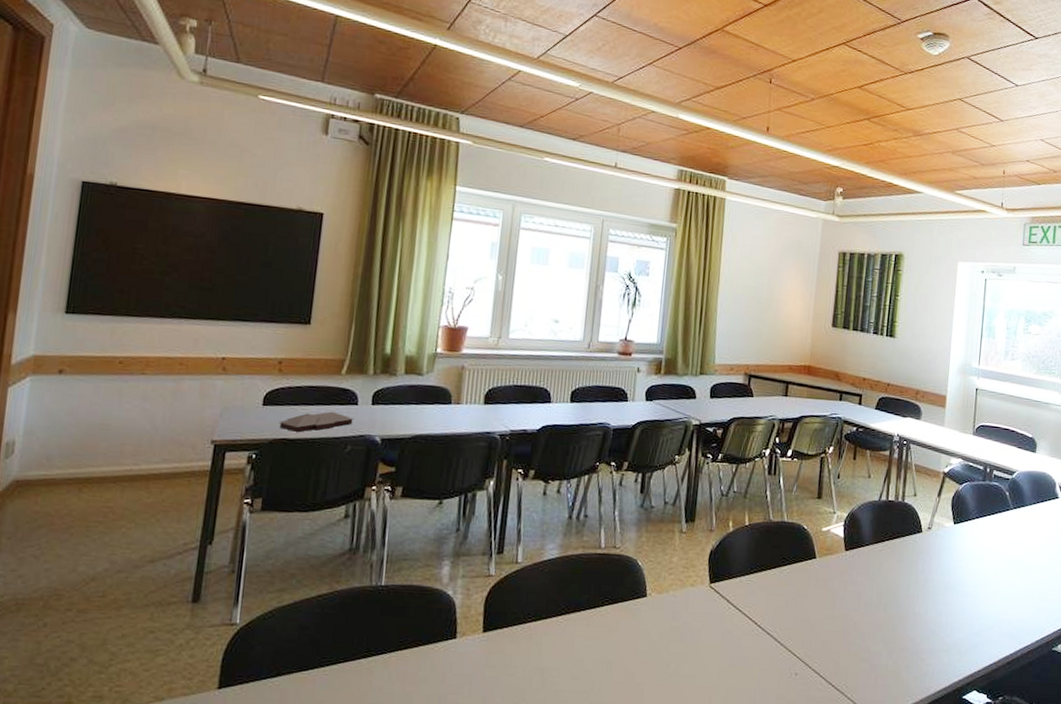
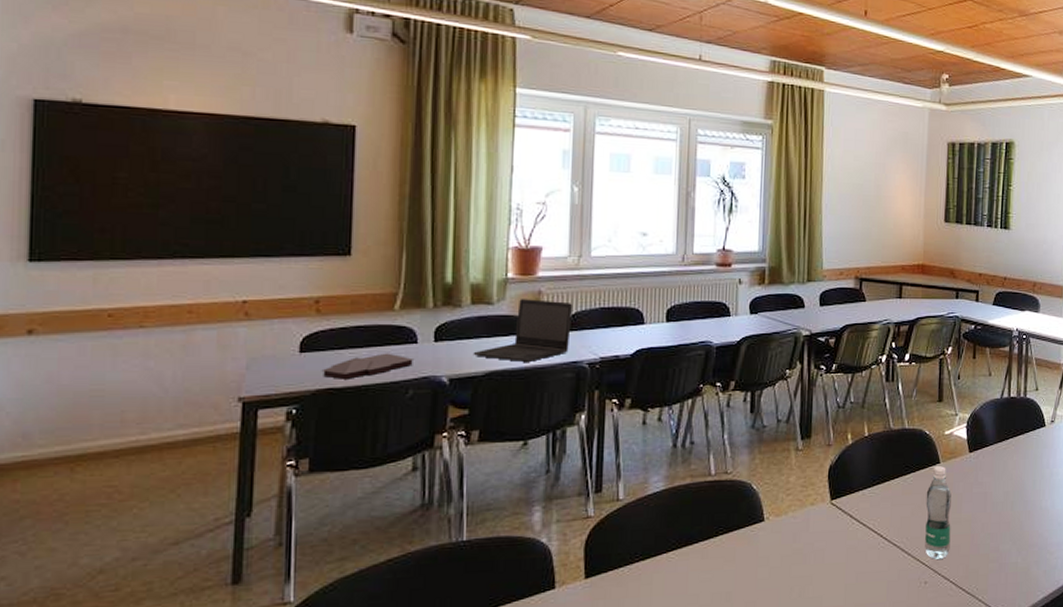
laptop: none [402,372,490,429] -> present [473,299,572,362]
bottle: none [797,561,826,653] -> present [925,466,952,559]

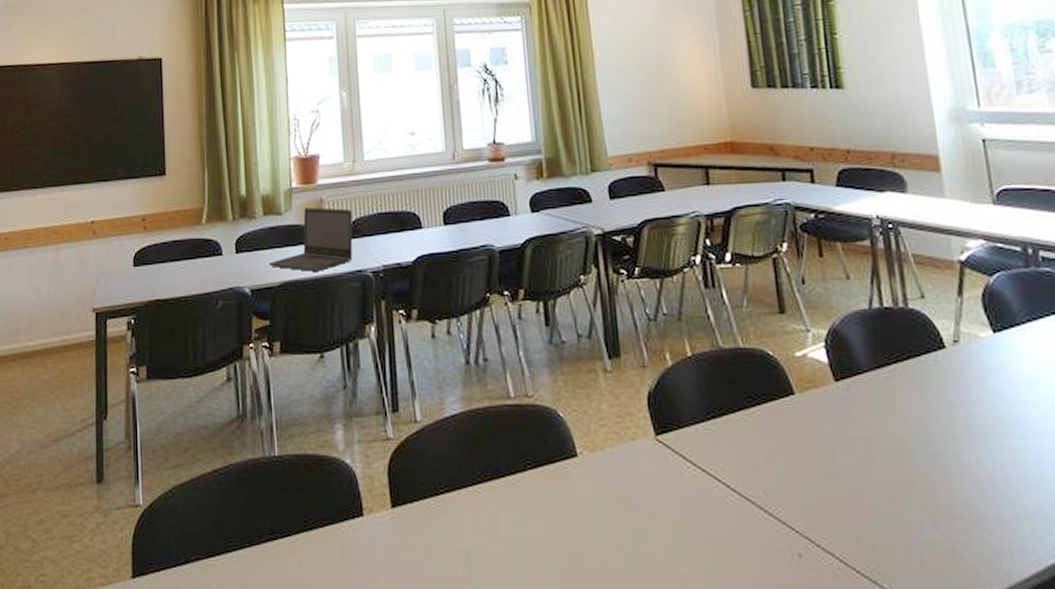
papers: present [321,353,415,379] -> none [150,265,221,291]
bottle: present [925,466,952,559] -> none [781,398,828,525]

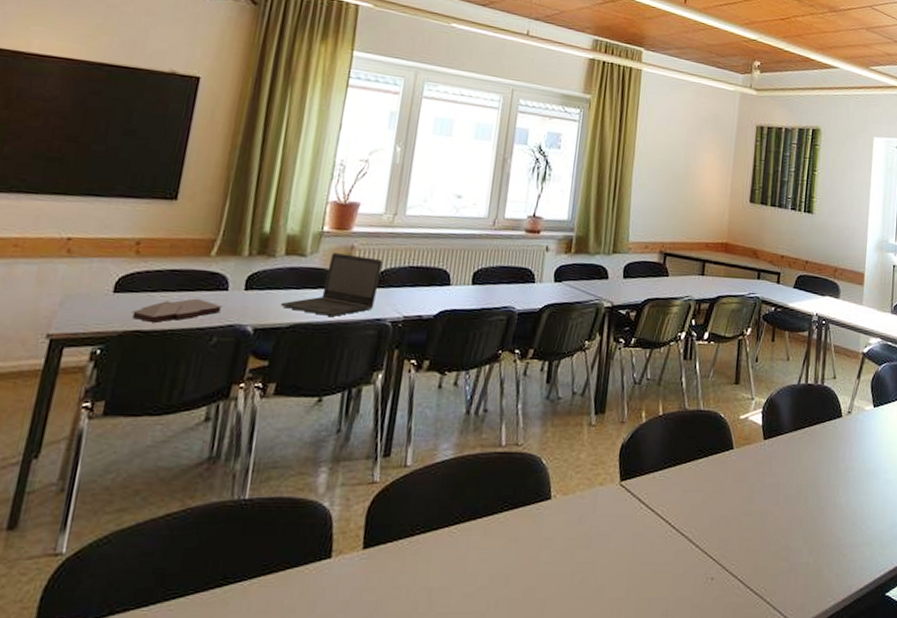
papers: none [150,265,221,291] -> present [131,298,223,323]

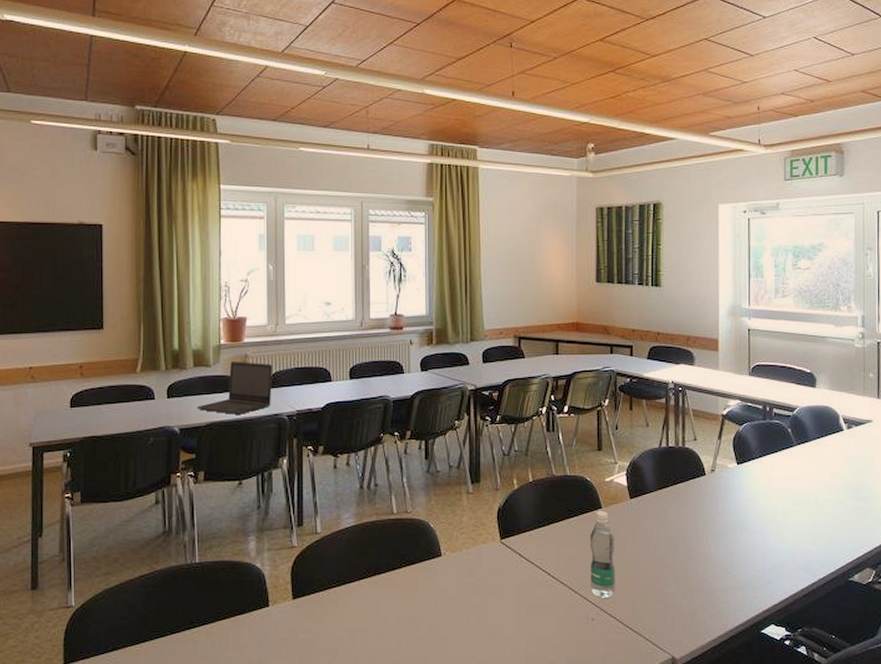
papers: present [131,298,223,323] -> none [86,407,153,429]
bottle: none [713,452,744,553] -> present [590,511,615,598]

